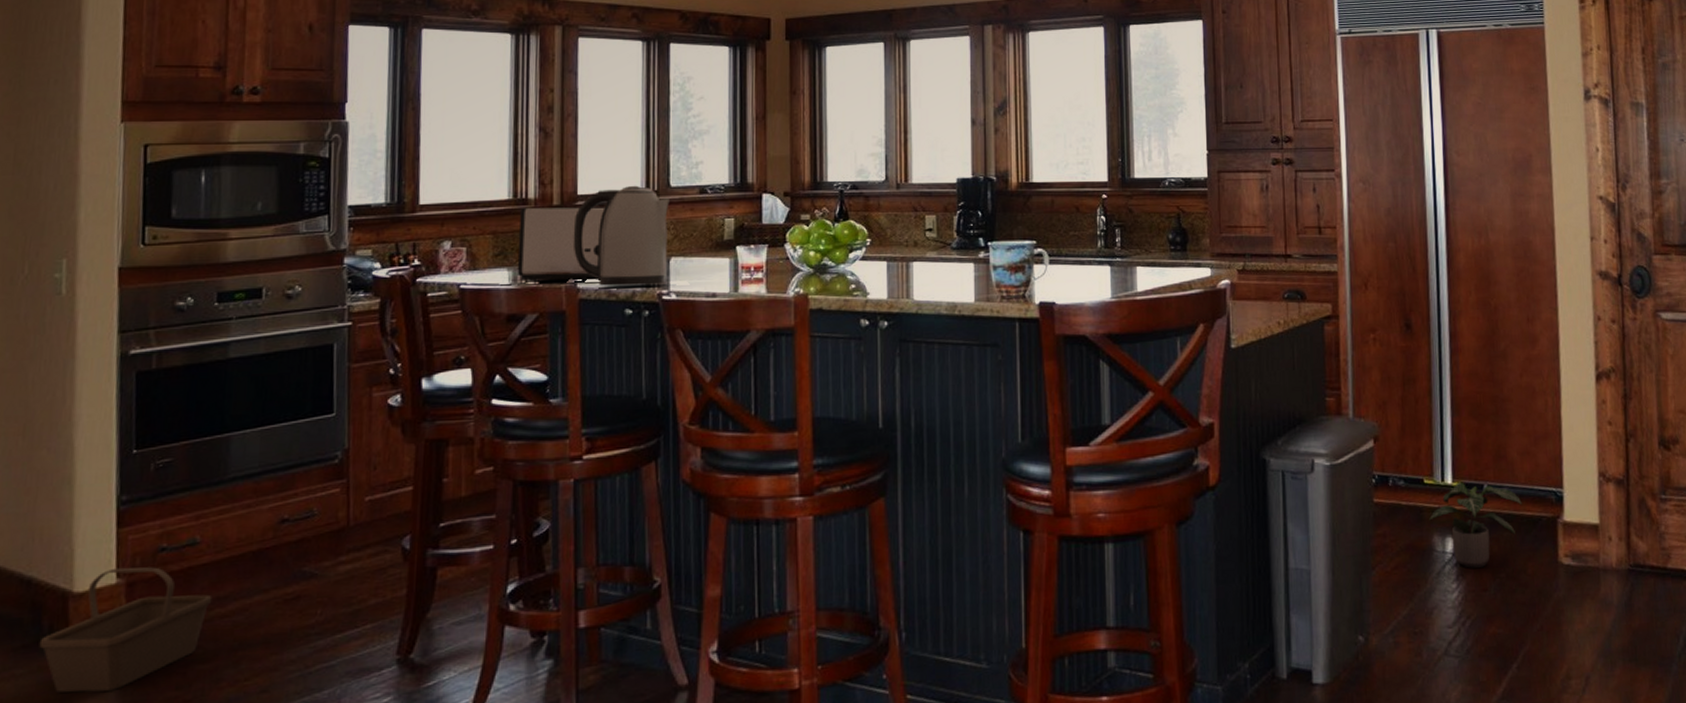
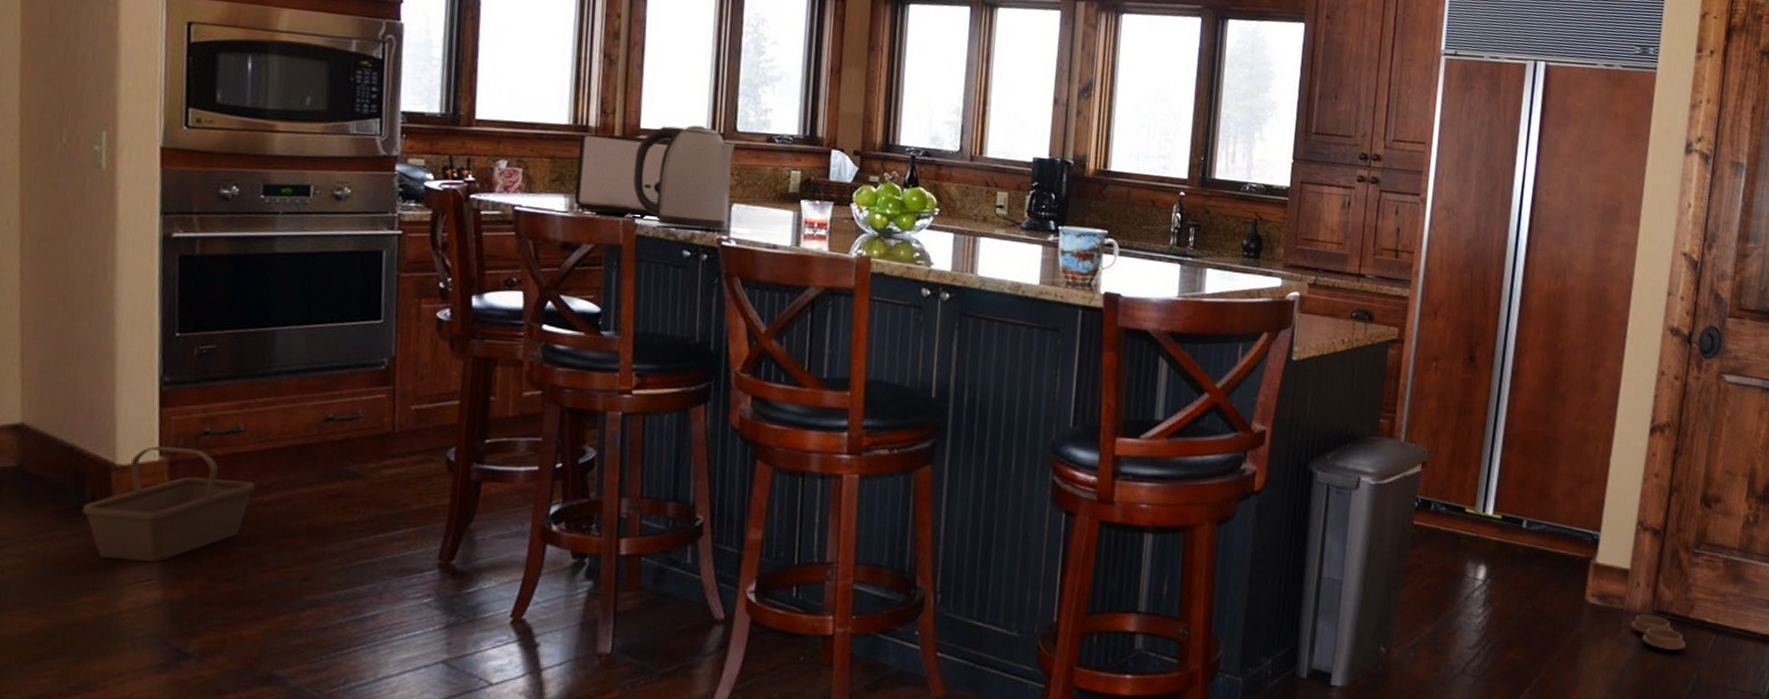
potted plant: present [1429,482,1522,568] -> none [1465,514,1558,597]
pet bowl: none [1609,569,1669,605] -> present [1631,614,1686,650]

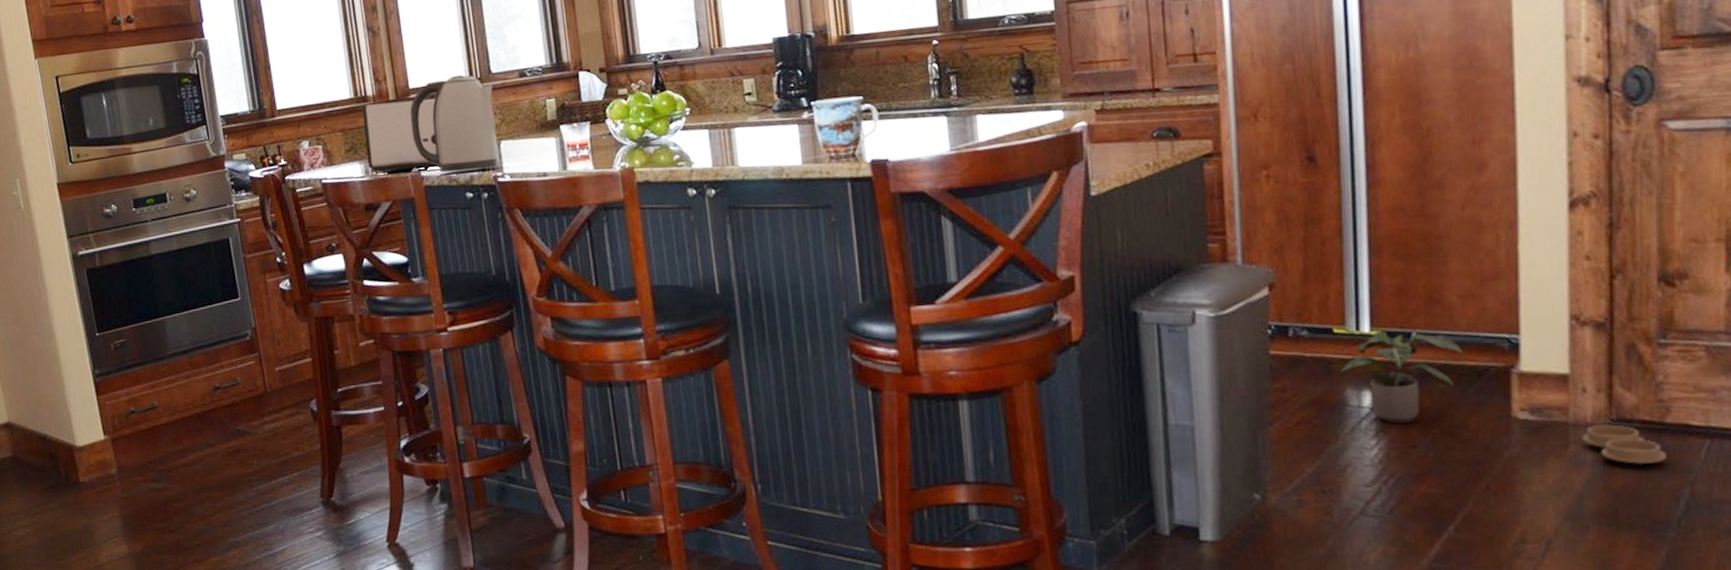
basket: present [81,445,256,562] -> none [60,426,175,523]
potted plant: none [1465,514,1558,597] -> present [1340,330,1463,424]

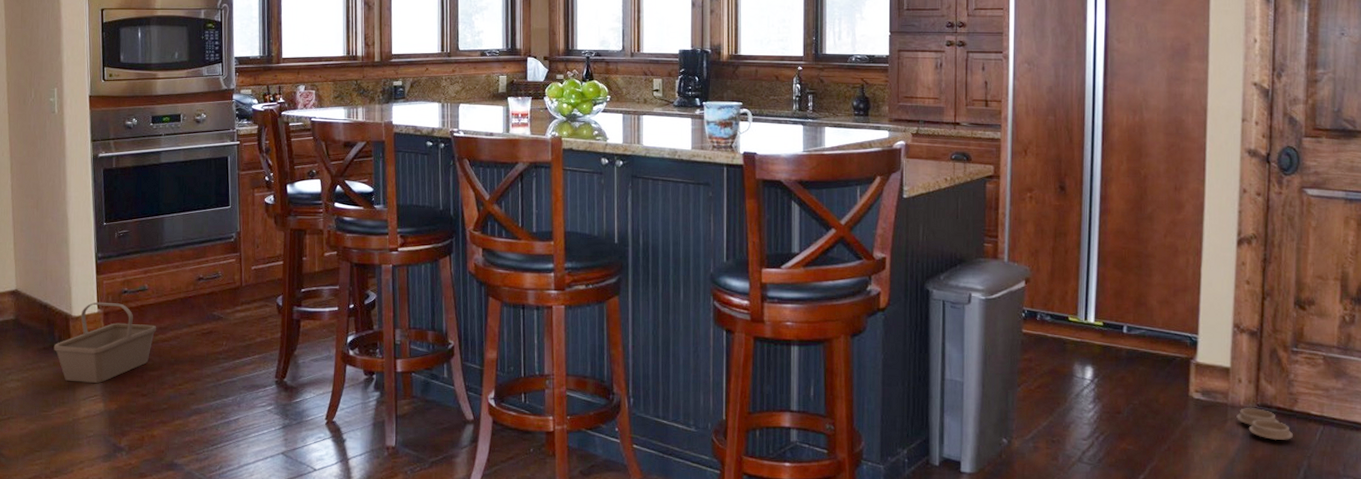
basket: none [60,426,175,523] -> present [53,302,157,383]
toaster: present [362,98,440,174] -> none [350,63,411,119]
kettle: present [410,74,500,173] -> none [389,48,459,125]
potted plant: present [1340,330,1463,424] -> none [1071,322,1158,394]

